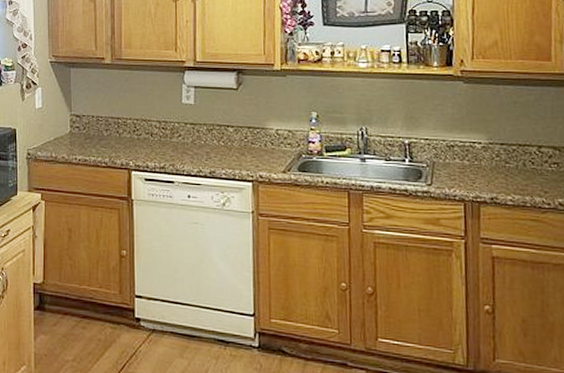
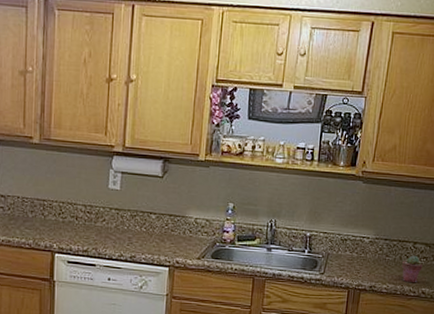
potted succulent: none [526,161,554,192] -> present [401,255,423,282]

